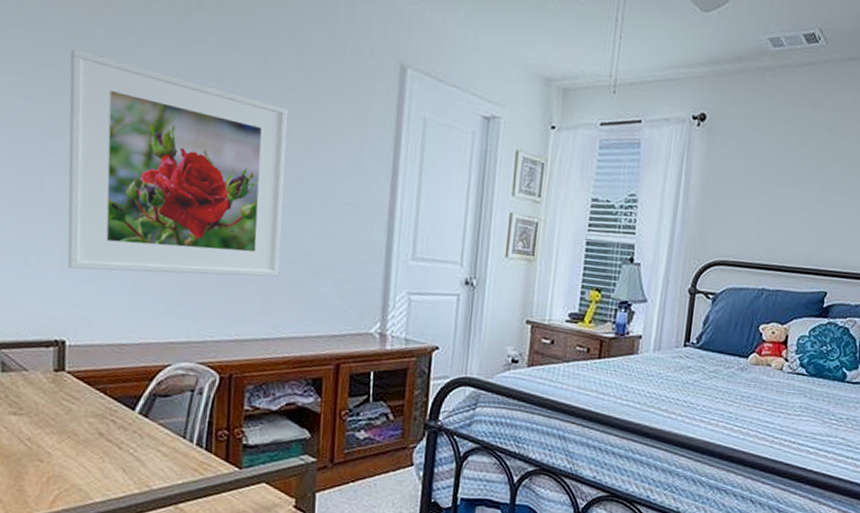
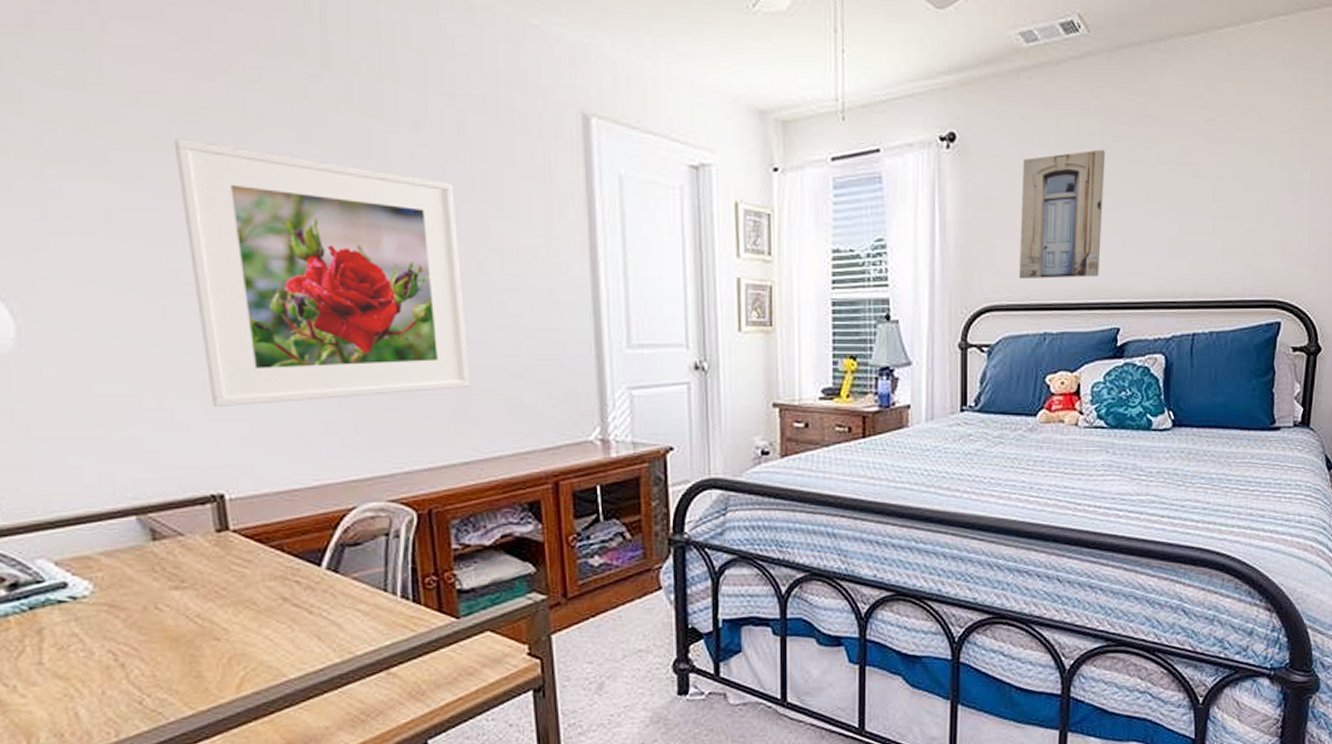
wall art: none [745,141,831,247] -> present [1018,149,1106,280]

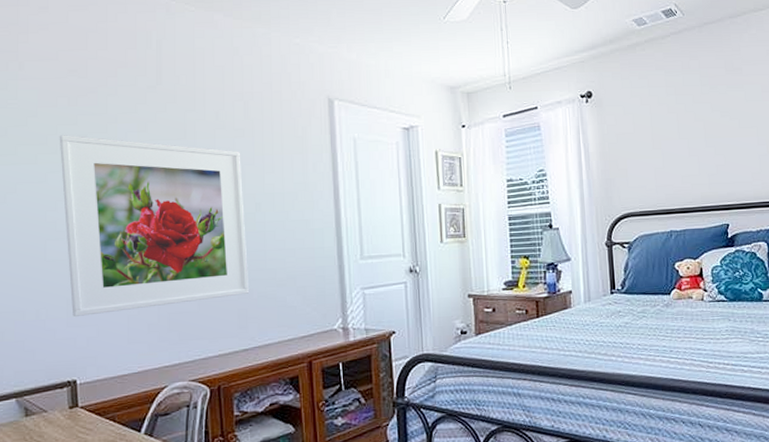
wall art: present [1018,149,1106,280] -> none [643,95,709,192]

